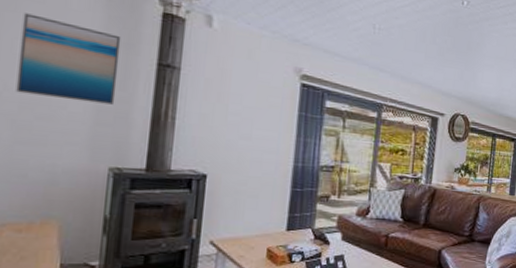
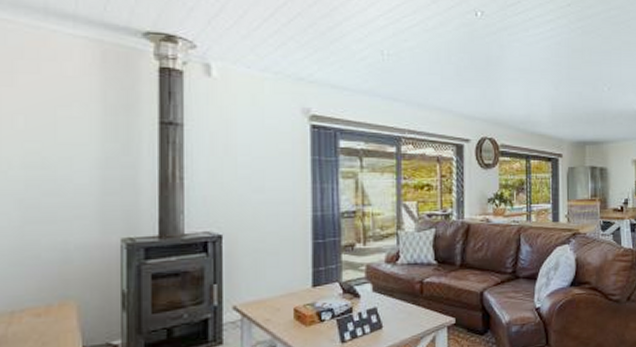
wall art: present [15,13,121,105] -> none [20,86,120,172]

